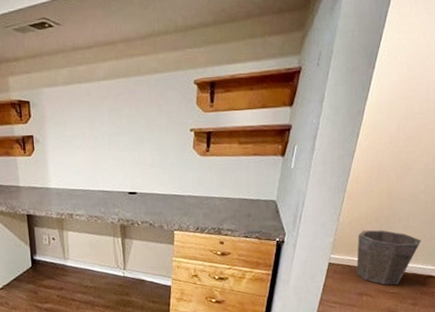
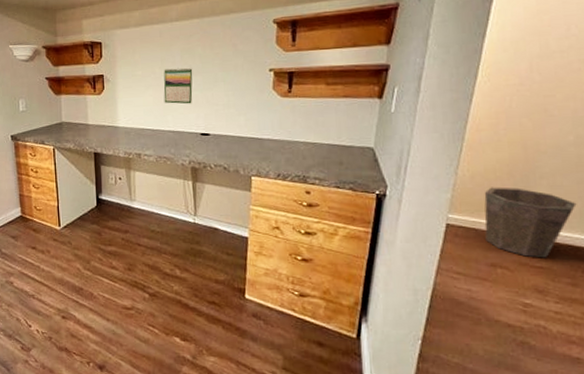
calendar: none [92,127,121,164] -> present [163,67,193,104]

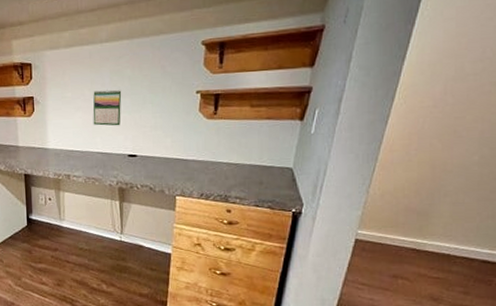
waste bin: present [484,187,577,258] -> none [390,204,475,270]

